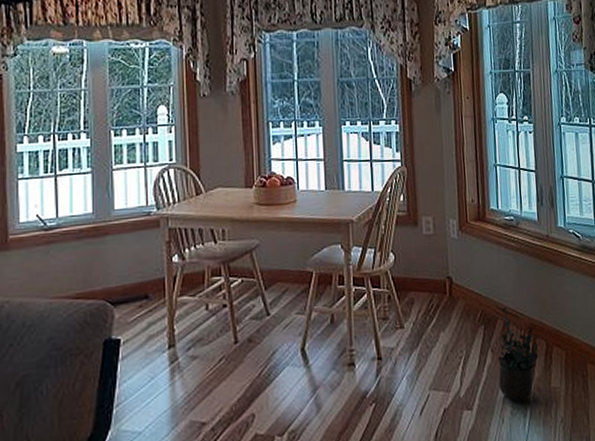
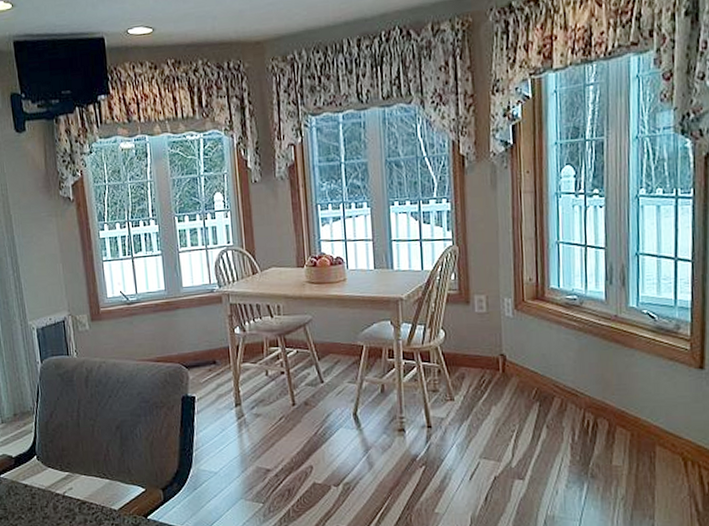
potted plant: present [498,307,539,403] -> none [553,385,600,477]

